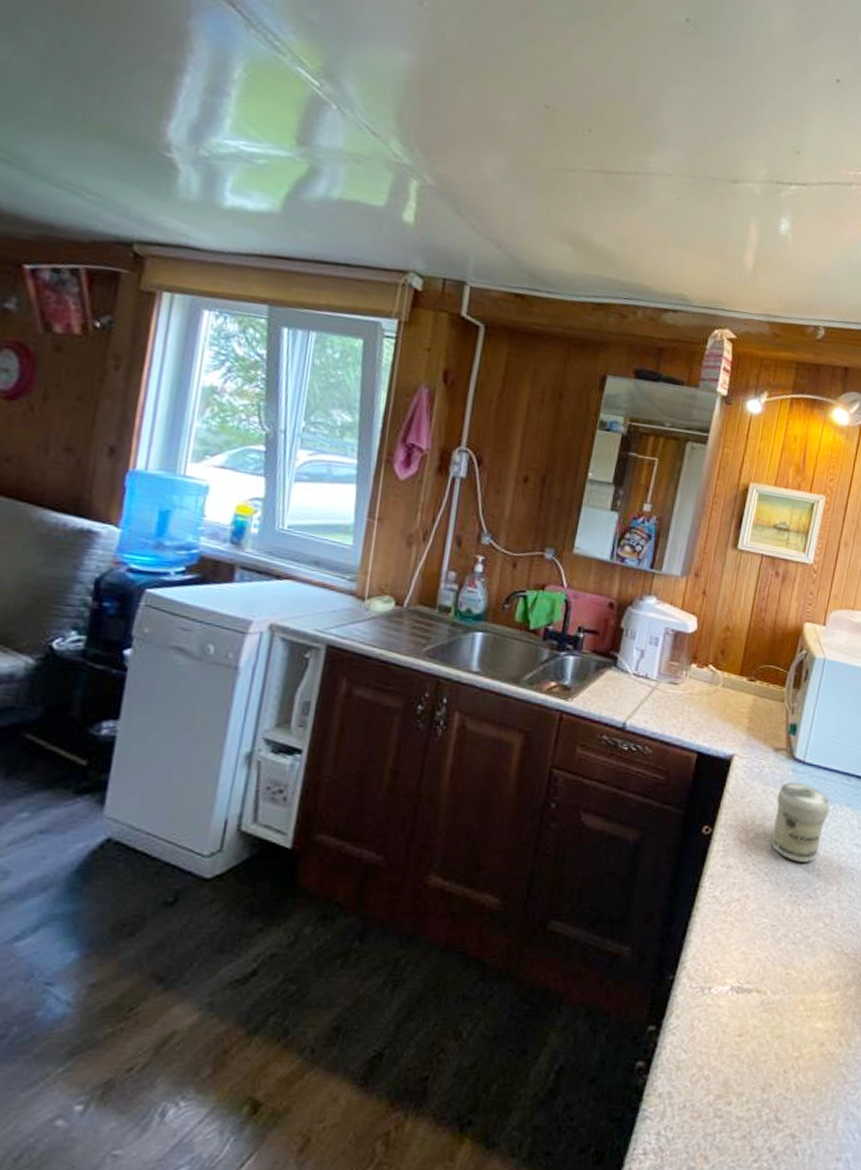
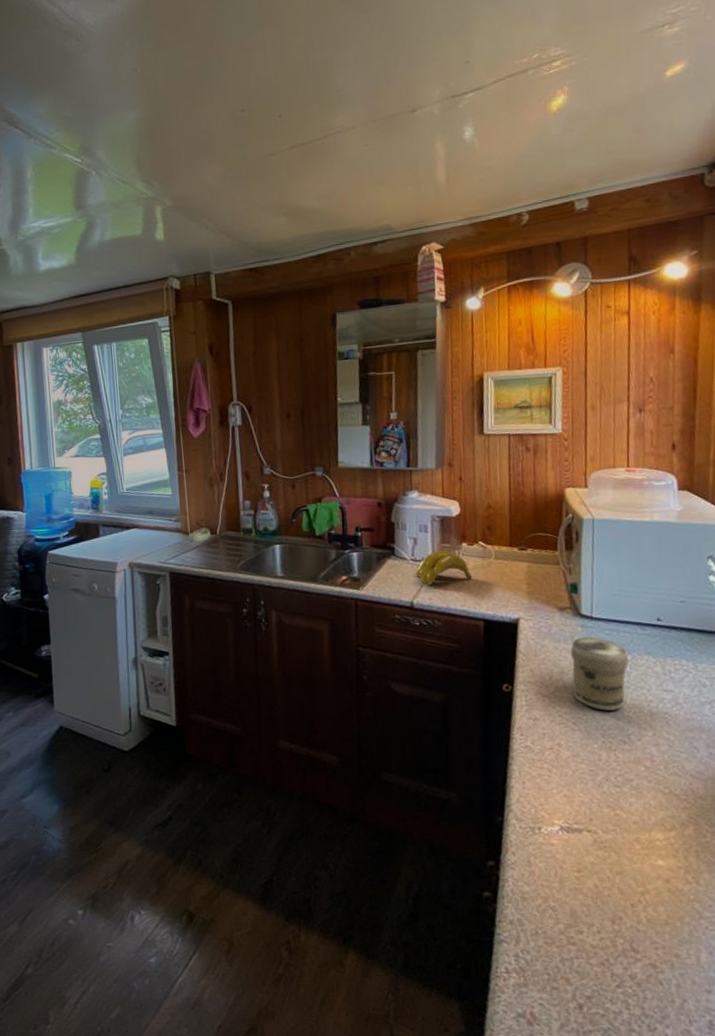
banana: none [636,668,696,707] -> present [416,550,473,586]

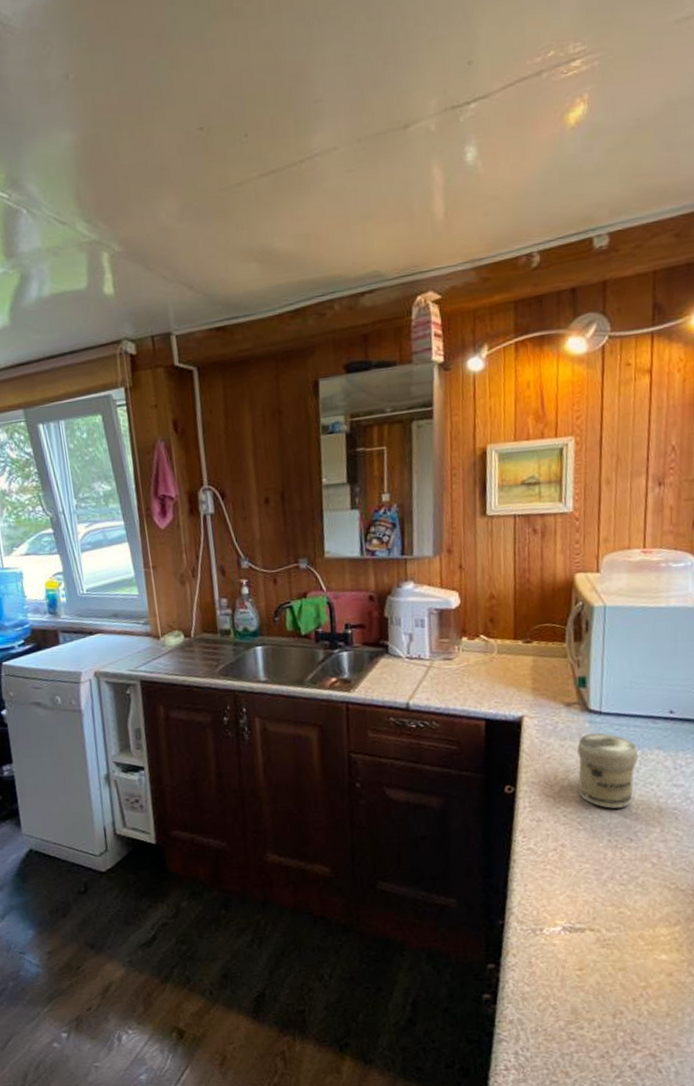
banana: present [416,550,473,586] -> none [412,645,474,685]

